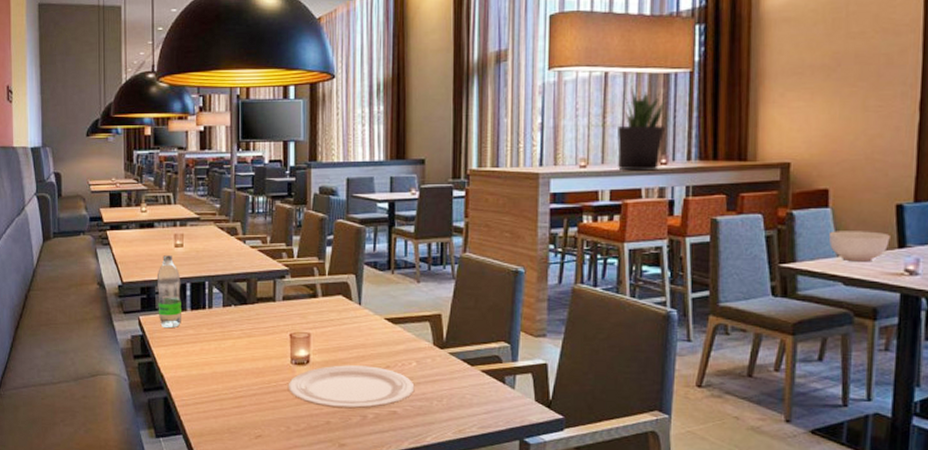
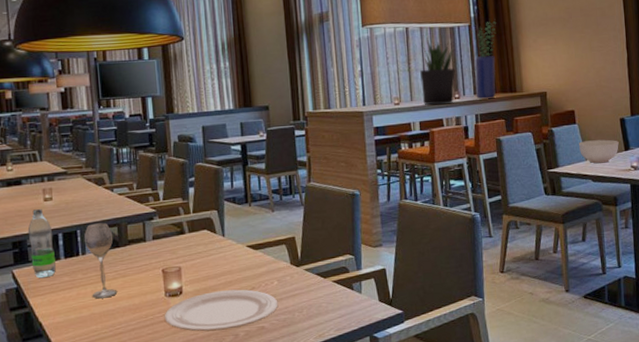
wineglass: none [211,276,242,357] -> present [84,222,118,299]
vase: none [689,63,730,168] -> present [475,18,497,100]

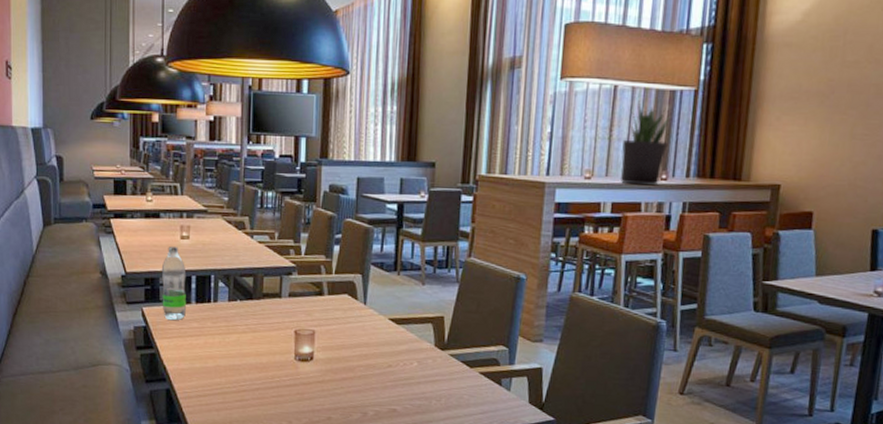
wineglass: present [84,222,118,299] -> none [217,270,248,352]
plate: present [164,289,279,332] -> none [291,363,415,406]
vase: present [475,18,497,100] -> none [688,83,733,186]
bowl: present [578,139,619,164] -> none [809,252,864,283]

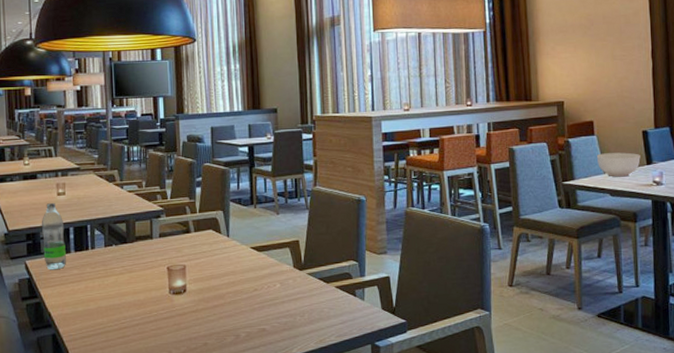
planter: present [621,101,671,186] -> none [432,43,468,112]
bowl: none [809,252,864,283] -> present [596,152,641,177]

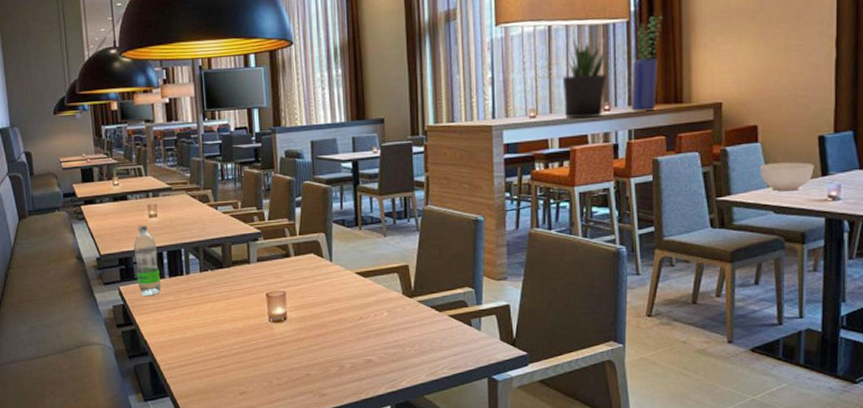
planter: none [432,43,468,112] -> present [563,38,607,119]
vase: none [489,24,513,108] -> present [630,11,664,112]

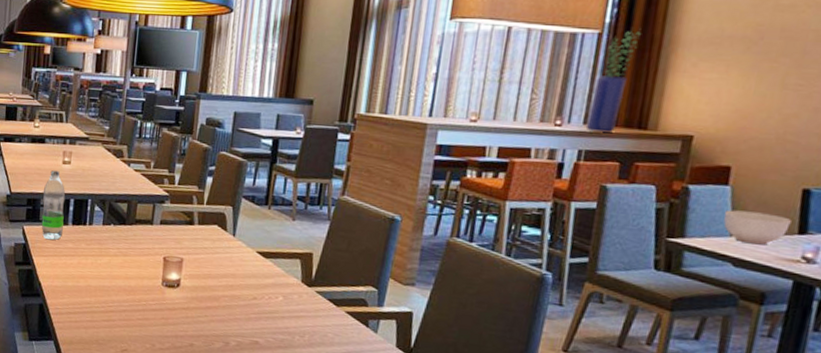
planter: present [563,38,607,119] -> none [510,43,570,132]

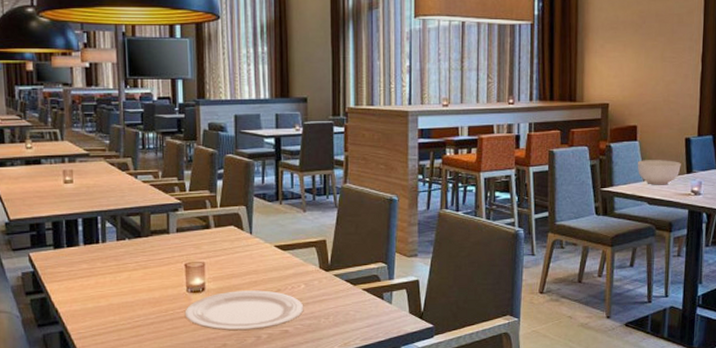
bottle: present [41,170,66,240] -> none [46,191,75,263]
plate: none [156,291,279,336] -> present [184,290,304,331]
vase: present [585,27,642,134] -> none [532,17,562,107]

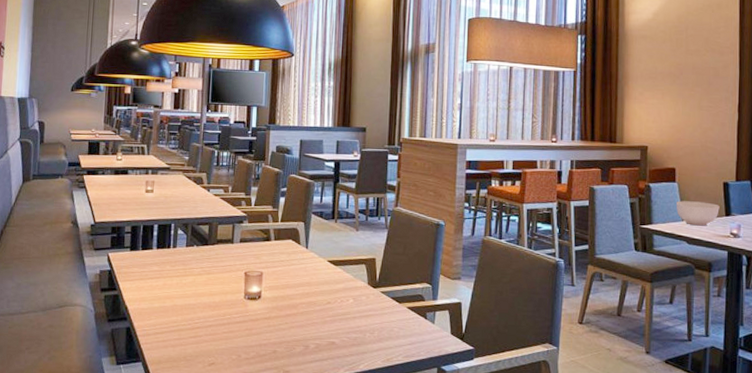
plate: present [184,290,304,331] -> none [240,300,351,340]

